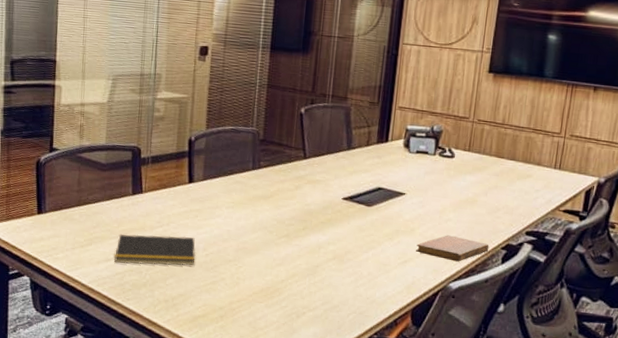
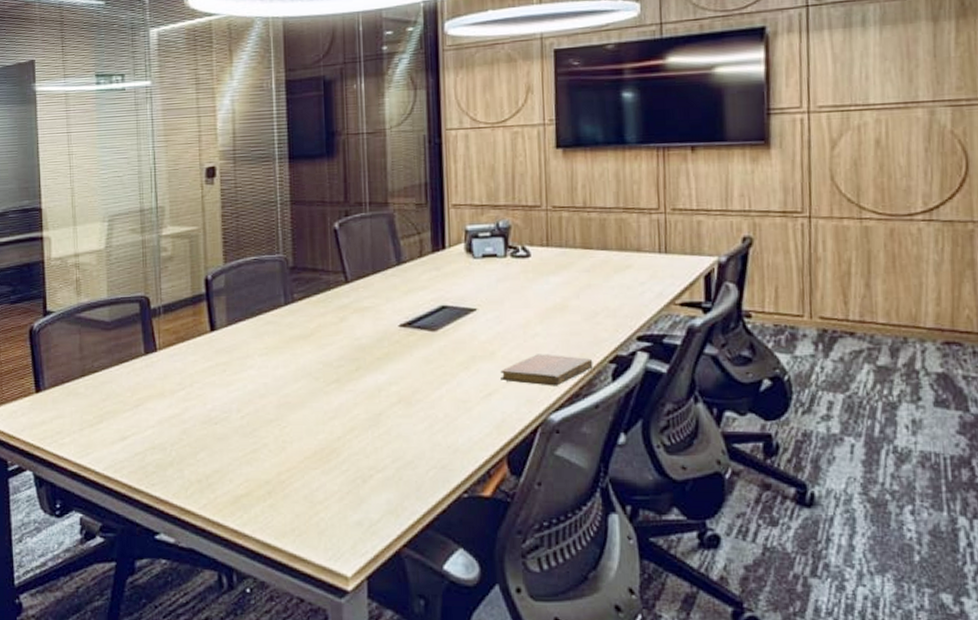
notepad: present [114,233,196,266] -> none [130,397,229,441]

